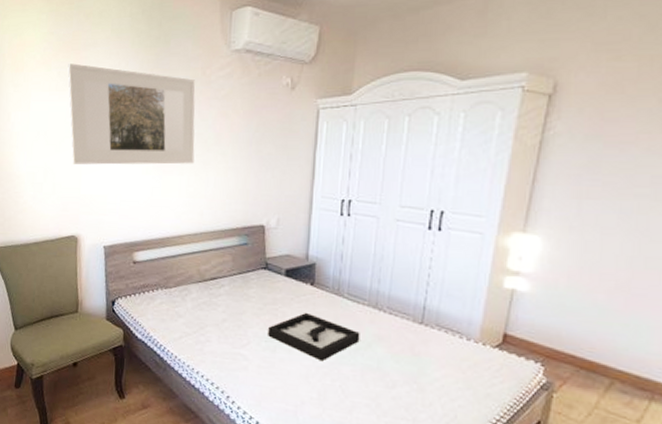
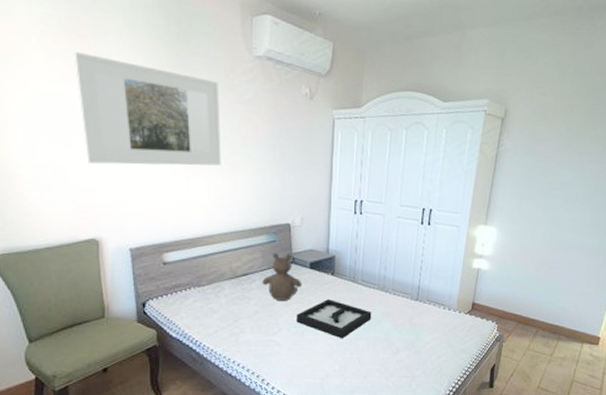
teddy bear: none [231,256,276,311] -> present [262,252,303,300]

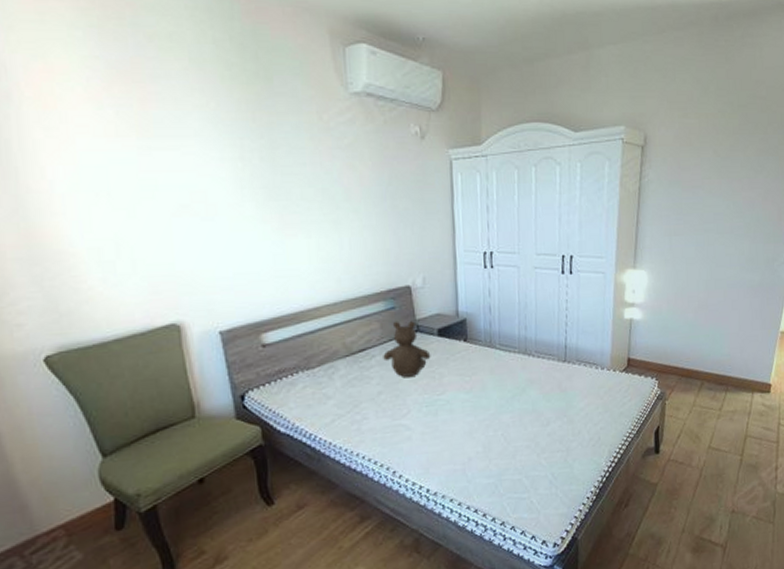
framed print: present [73,52,221,166] -> none [129,100,322,233]
decorative tray: present [297,298,372,339] -> none [427,369,515,415]

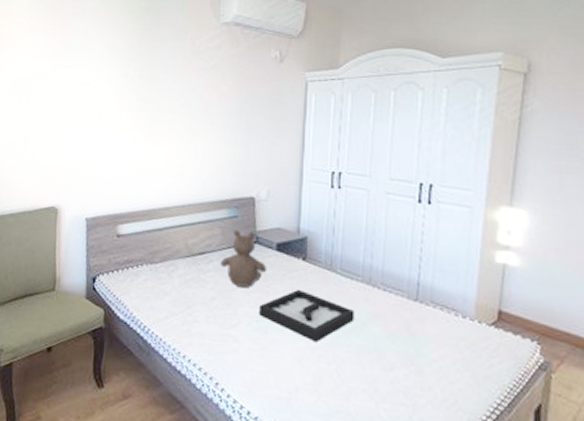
decorative tray: none [427,369,515,415] -> present [259,289,355,343]

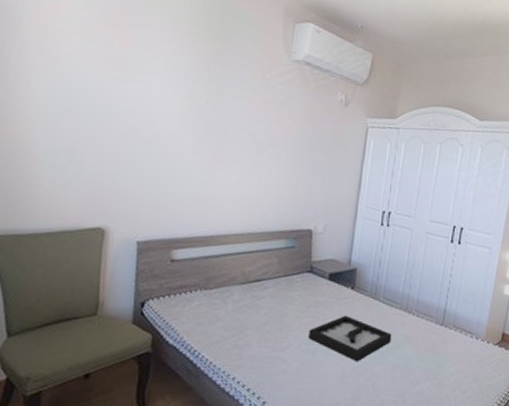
teddy bear: present [220,229,267,288] -> none [275,259,319,313]

